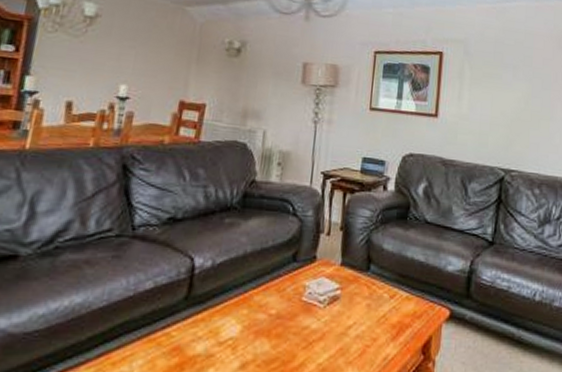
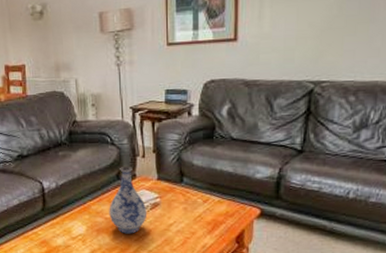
vase: none [274,244,324,339] -> present [109,165,148,234]

